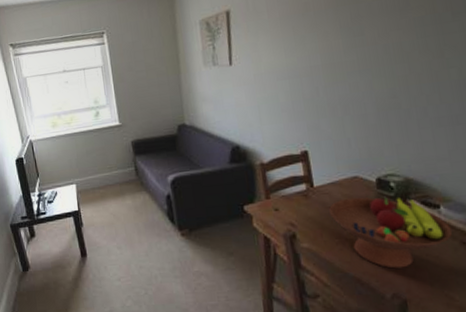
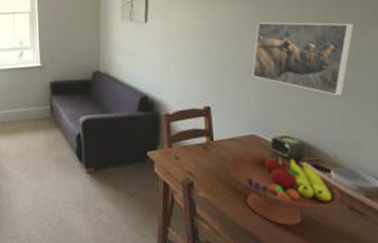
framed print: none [349,45,457,126] -> present [252,22,355,96]

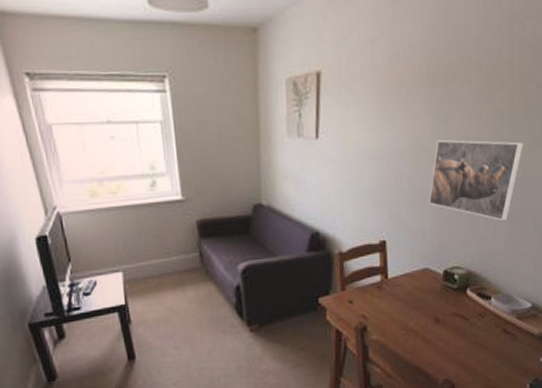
fruit bowl: present [225,153,340,226] -> none [398,284,497,357]

